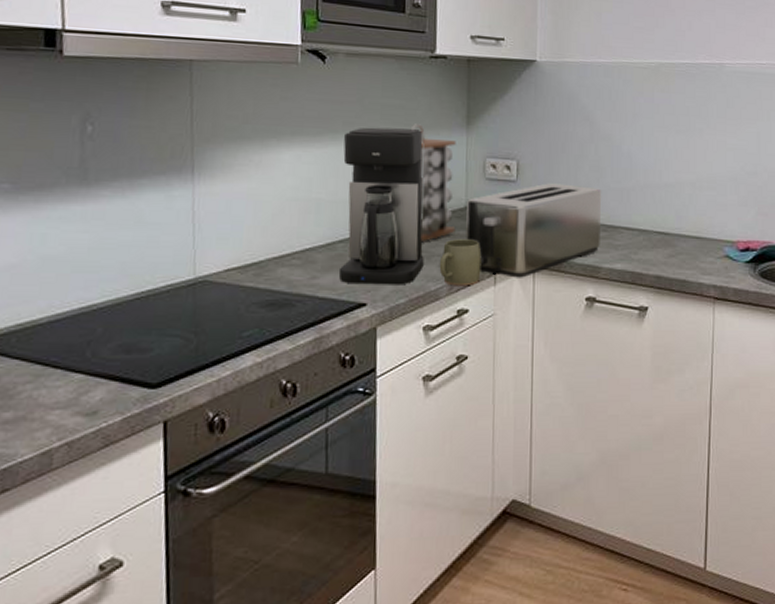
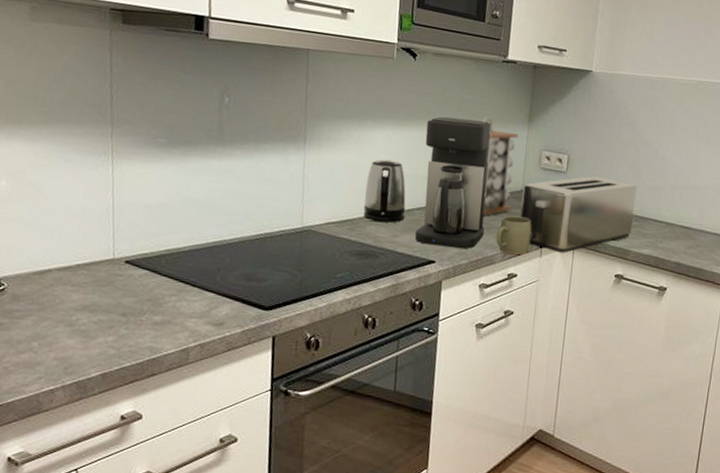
kettle: none [272,184,326,263] -> present [363,159,406,223]

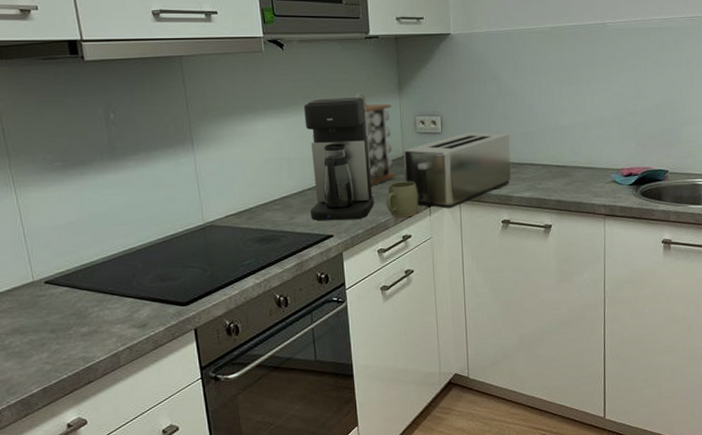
kettle: present [363,159,406,223] -> none [256,147,298,208]

